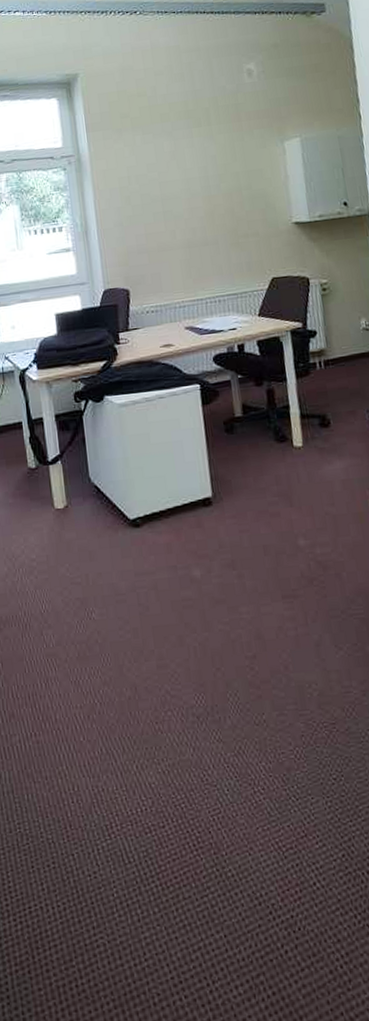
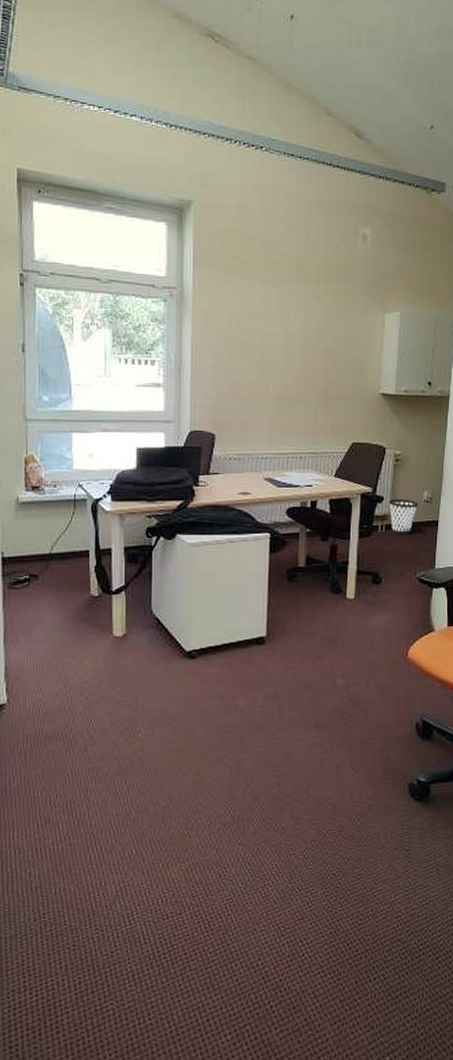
wastebasket: none [323,330,358,370] -> present [389,498,419,535]

